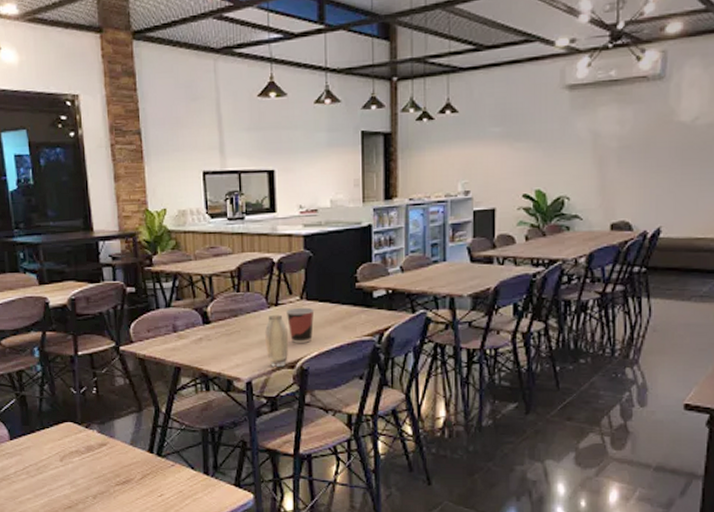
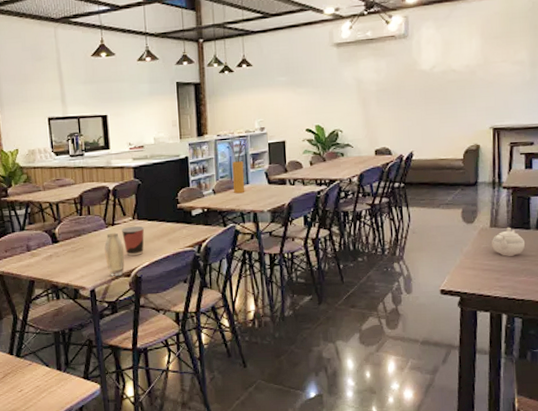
vase: none [424,199,450,273] -> present [229,134,250,194]

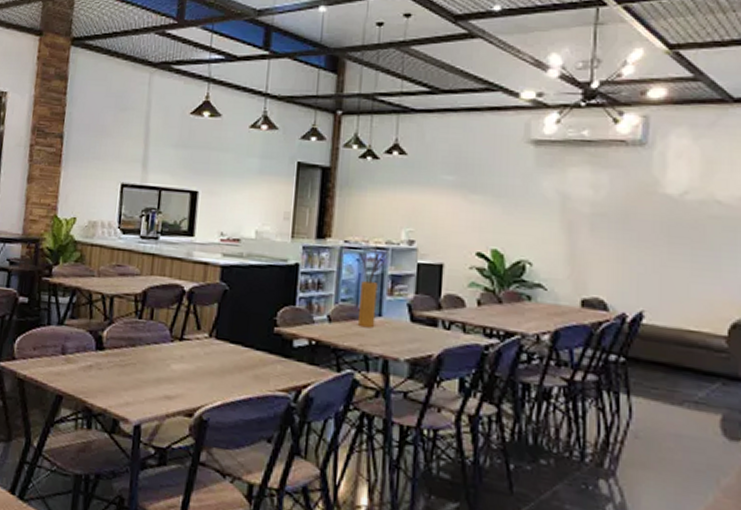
vase: present [104,232,125,276] -> none [162,350,191,413]
cup: present [121,225,145,256] -> none [190,345,224,389]

